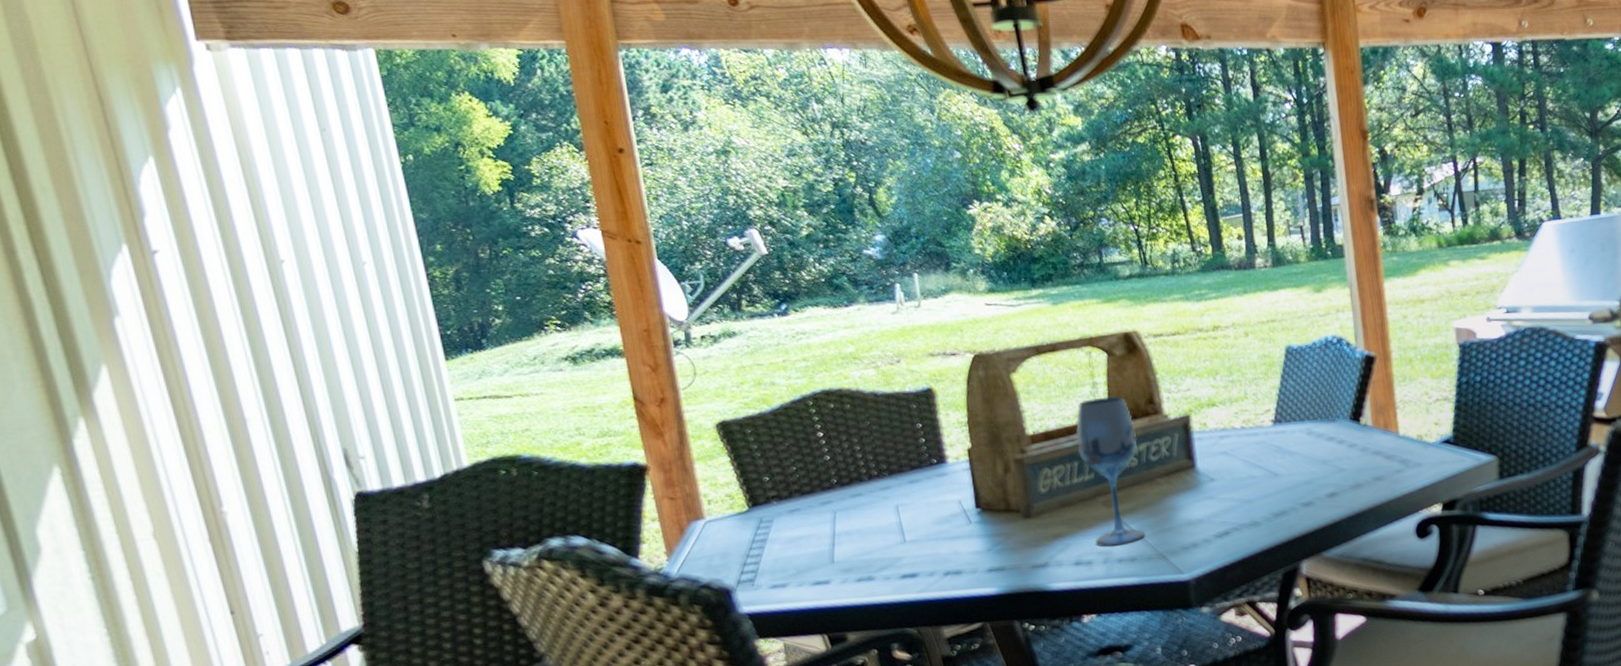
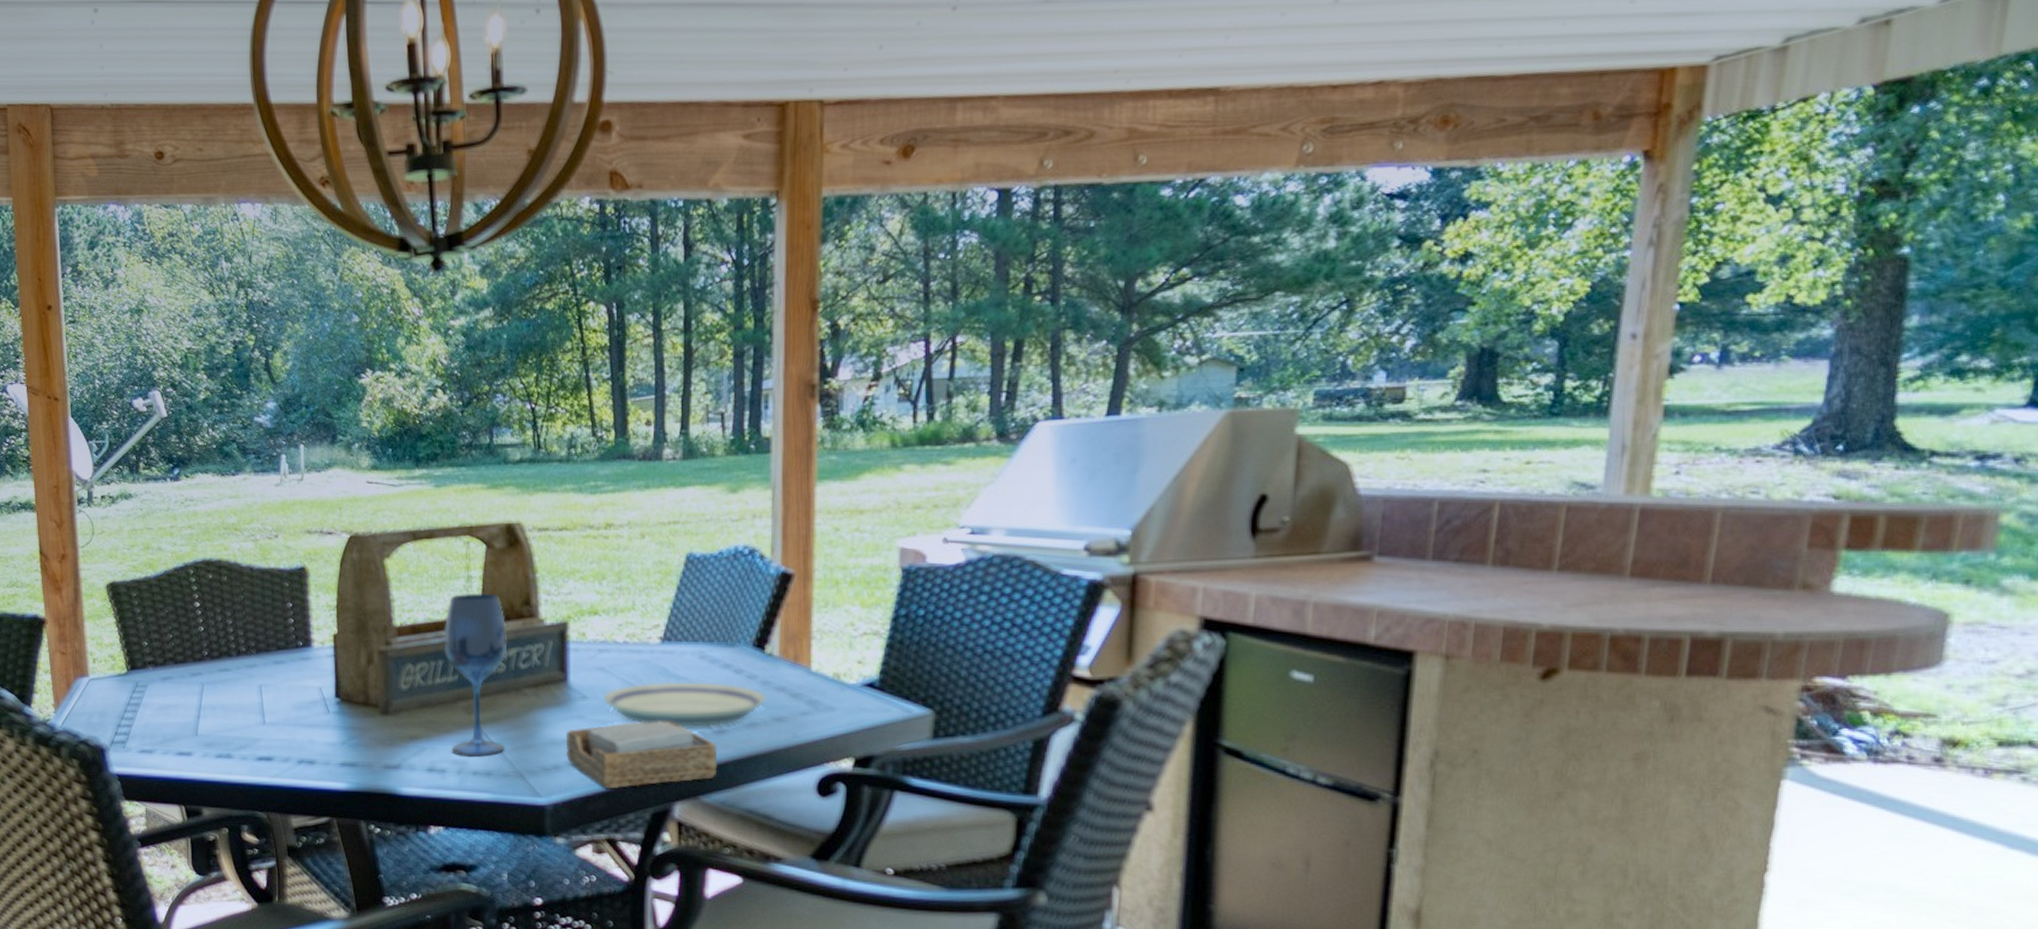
napkin holder: none [1199,491,1334,558] -> present [565,721,718,789]
plate: none [1228,453,1366,496] -> present [603,680,766,728]

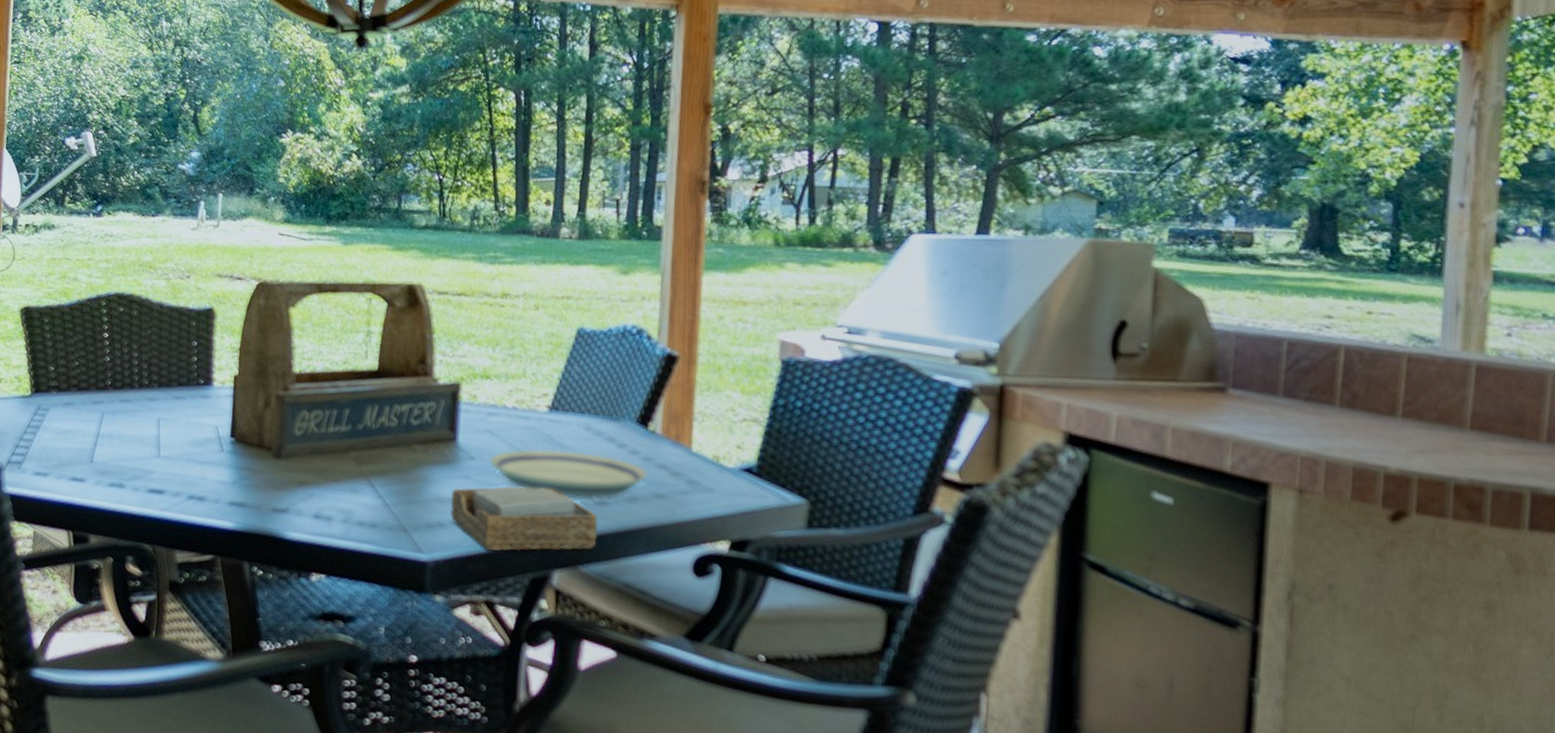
wineglass: present [444,593,508,757] -> none [339,347,402,508]

